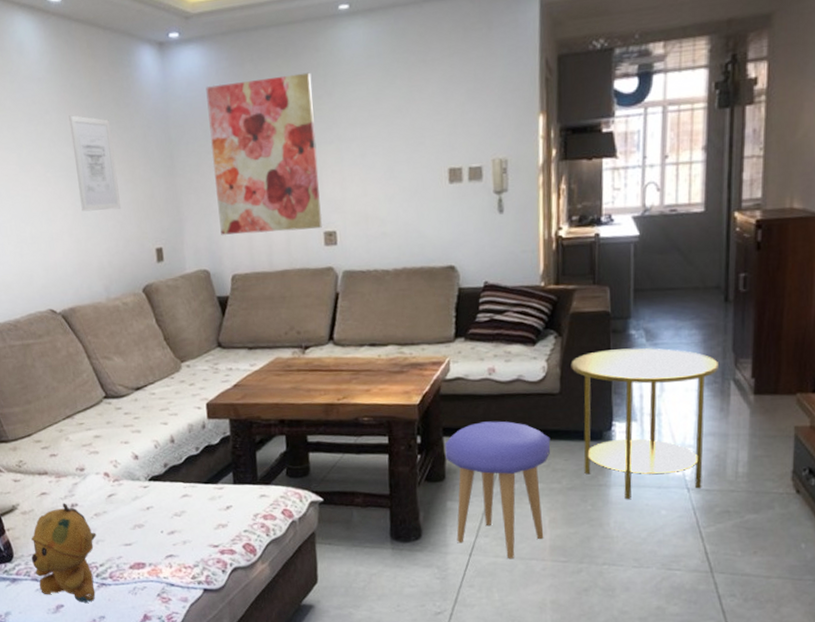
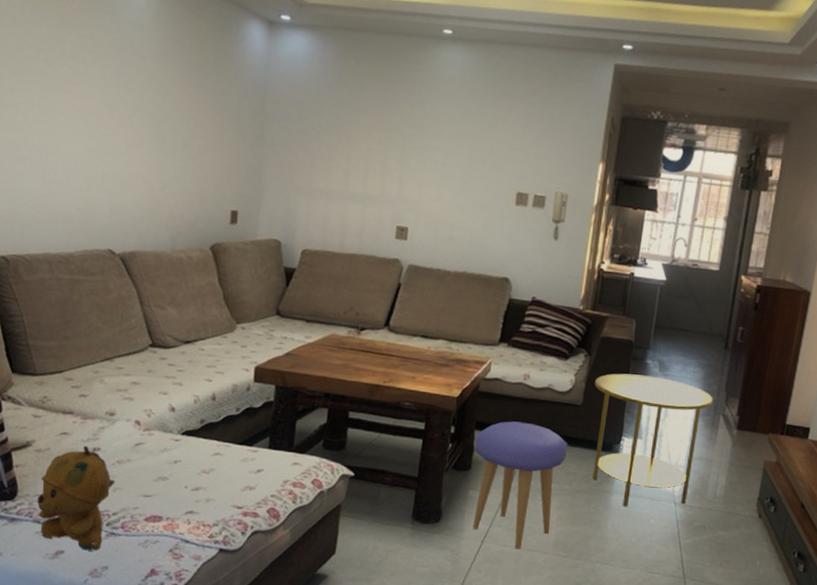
wall art: present [69,115,121,212] -> none [161,67,207,166]
wall art: present [206,72,322,235] -> none [298,72,409,223]

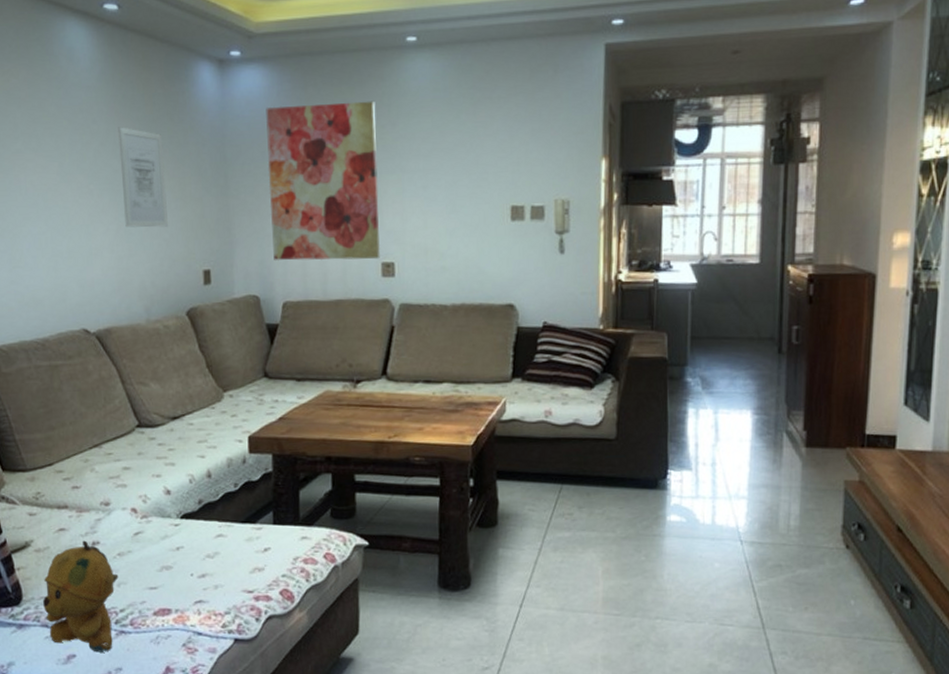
wall art: none [161,67,207,166] -> present [118,127,168,228]
wall art: none [298,72,409,223] -> present [266,101,380,261]
stool: present [472,421,568,550] -> none [498,465,606,611]
side table: present [592,373,713,506] -> none [627,396,772,550]

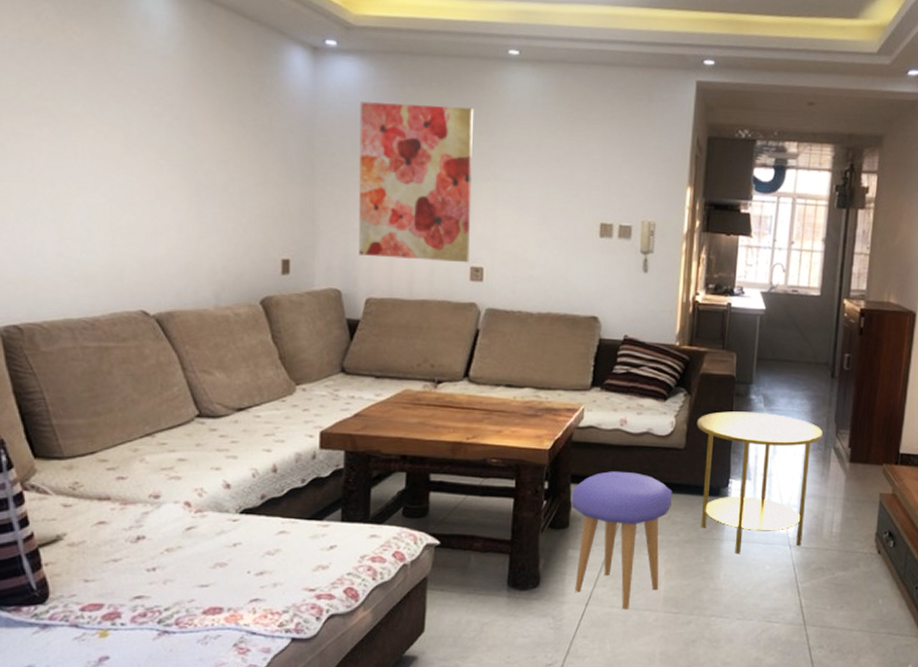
stuffed bear: present [42,540,119,653] -> none [72,534,165,654]
wall art: present [118,127,168,228] -> none [196,102,246,211]
stool: none [498,465,606,611] -> present [571,471,673,610]
side table: none [627,396,772,550] -> present [697,411,823,553]

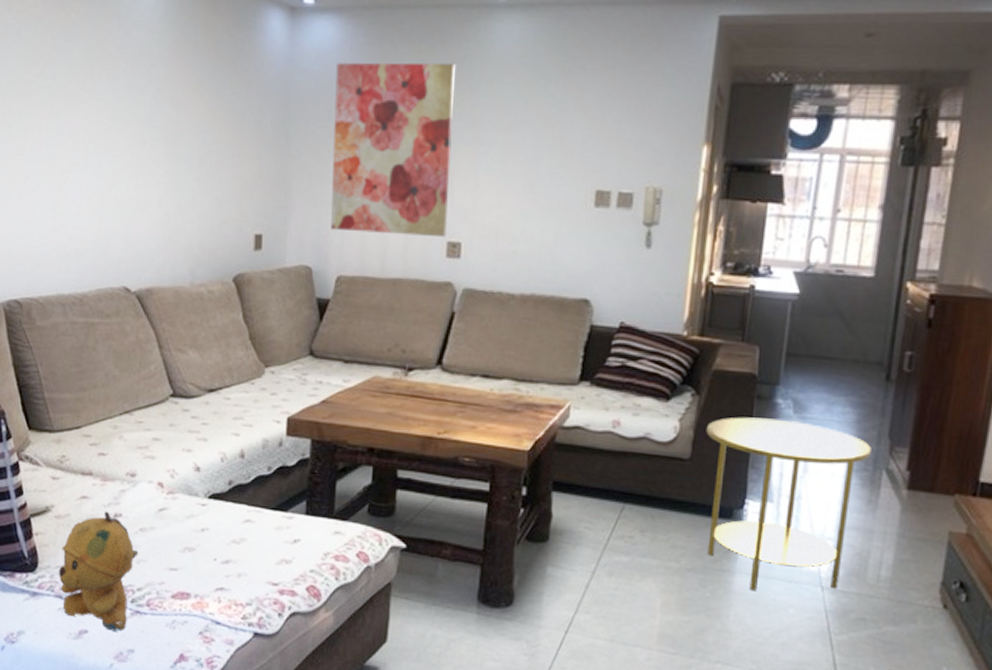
stuffed bear: none [72,534,165,654] -> present [58,511,139,631]
stool: present [571,471,673,610] -> none [552,480,673,643]

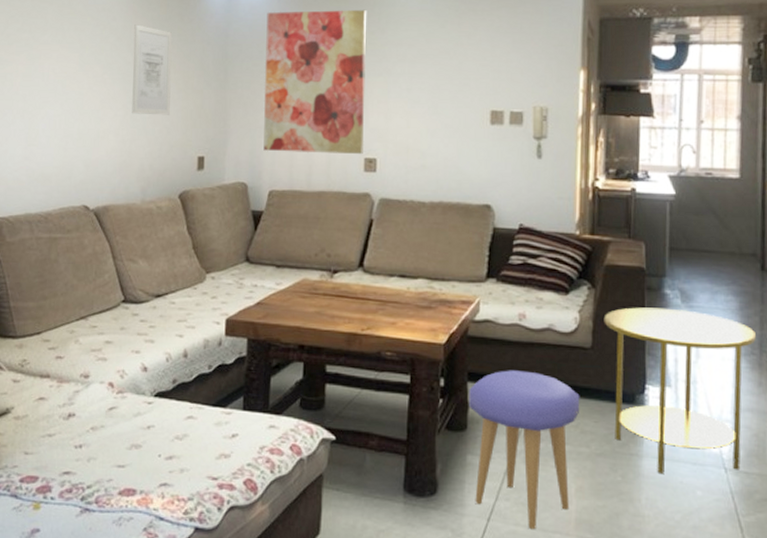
stuffed bear: present [58,511,139,631] -> none [14,411,90,529]
wall art: none [177,73,224,185] -> present [132,24,172,115]
stool: none [552,480,673,643] -> present [469,370,580,530]

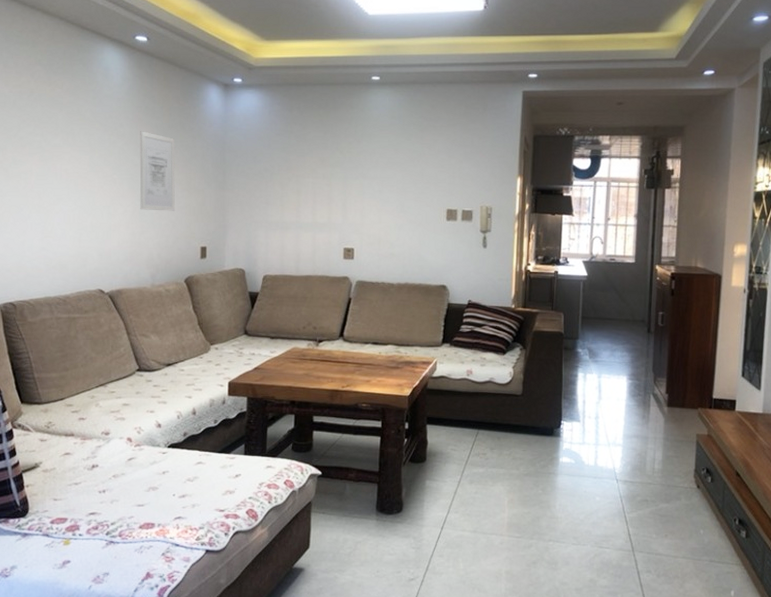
wall art: present [263,9,367,155] -> none [257,122,345,245]
stool: present [469,370,580,530] -> none [428,414,513,533]
side table: present [603,307,756,473] -> none [531,363,642,486]

